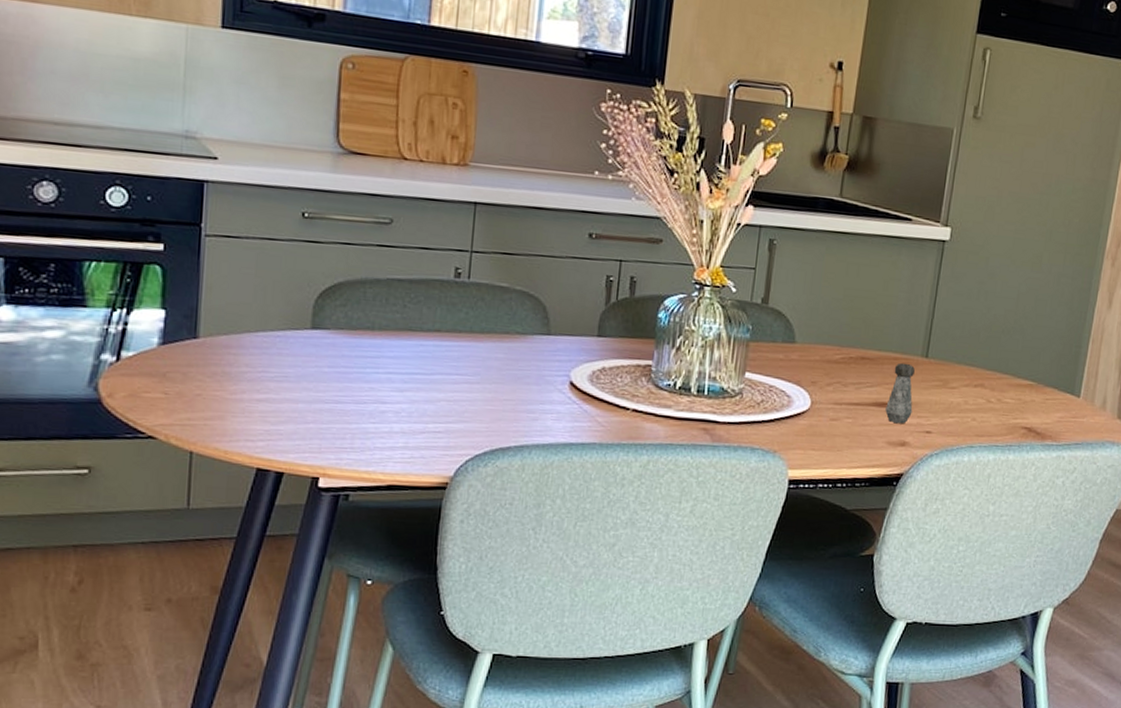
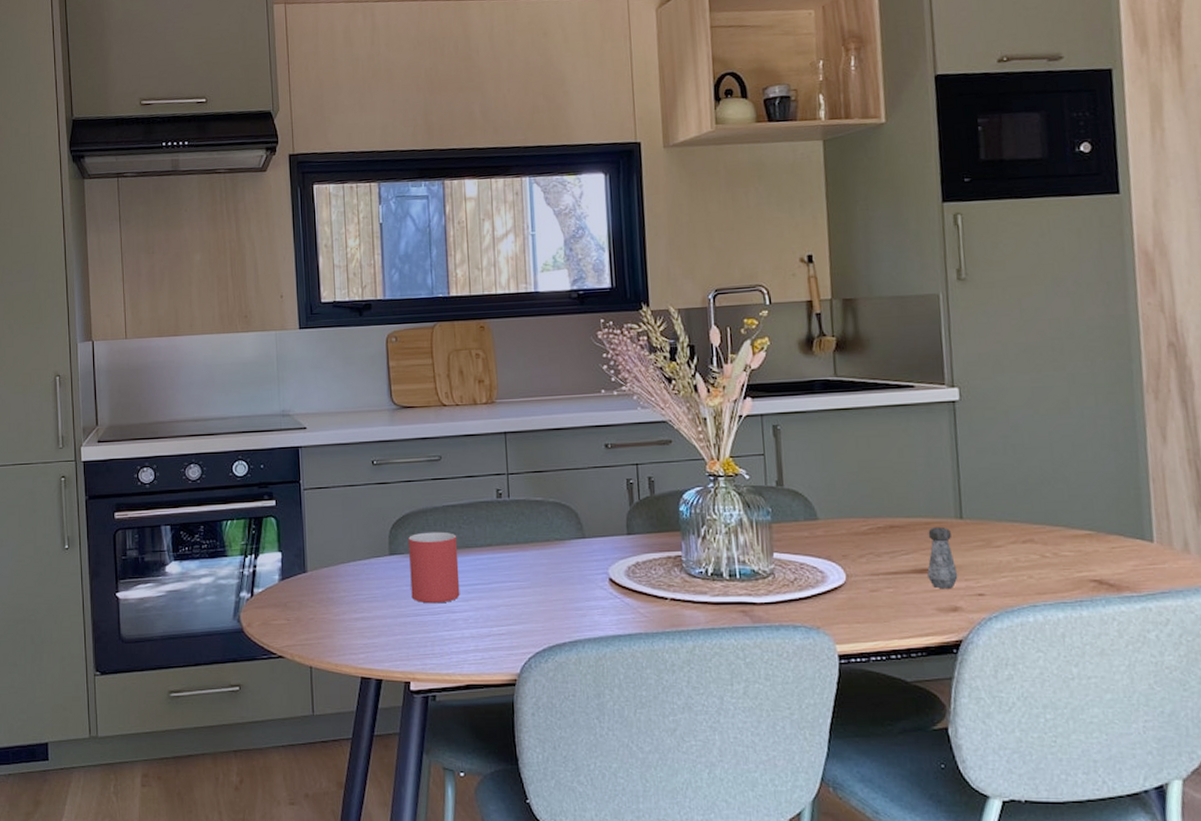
mug: none [333,306,400,391] -> present [409,531,460,604]

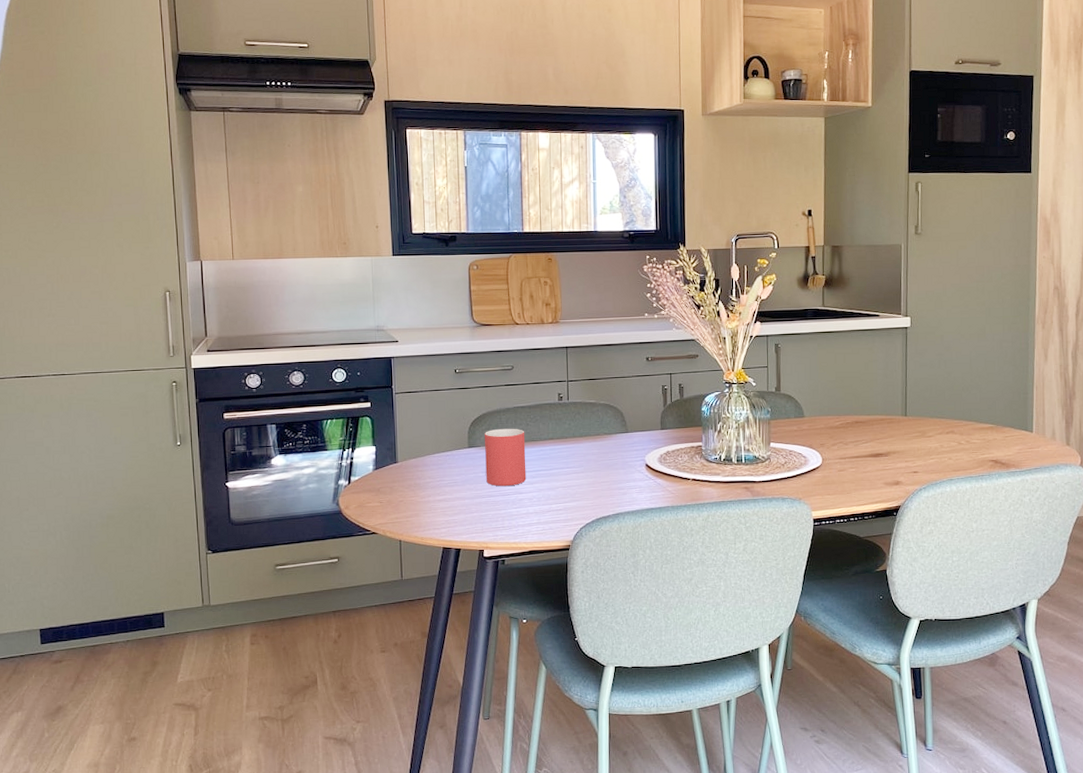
salt shaker: present [927,526,958,589] -> none [880,422,901,468]

